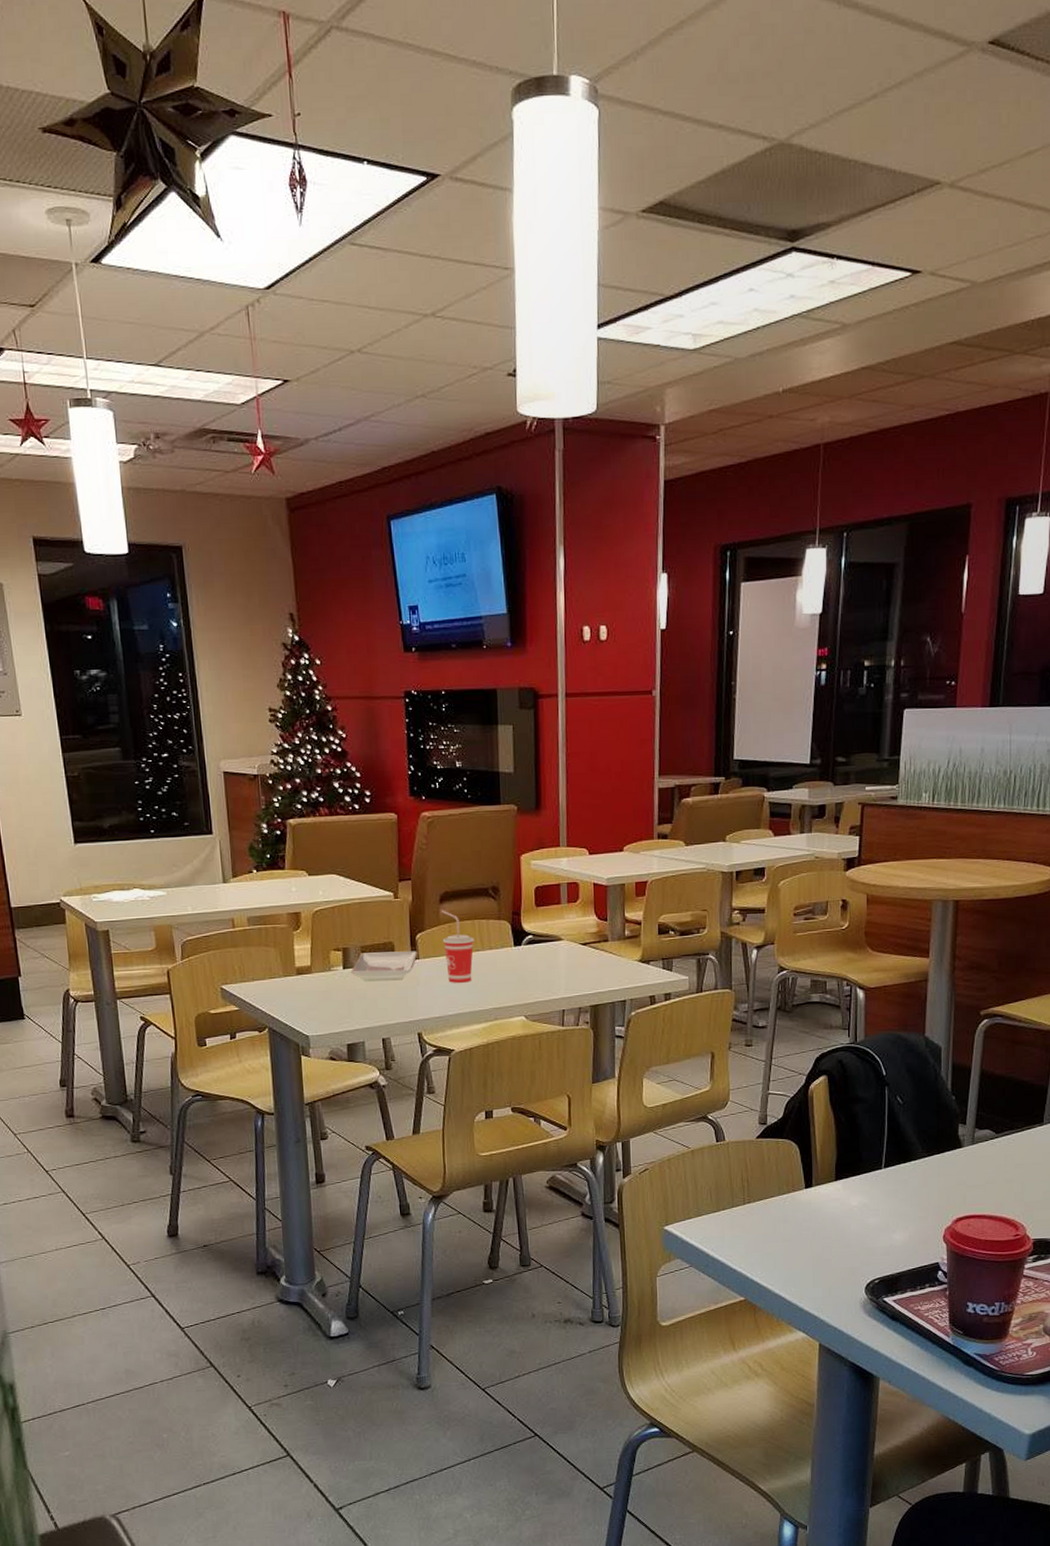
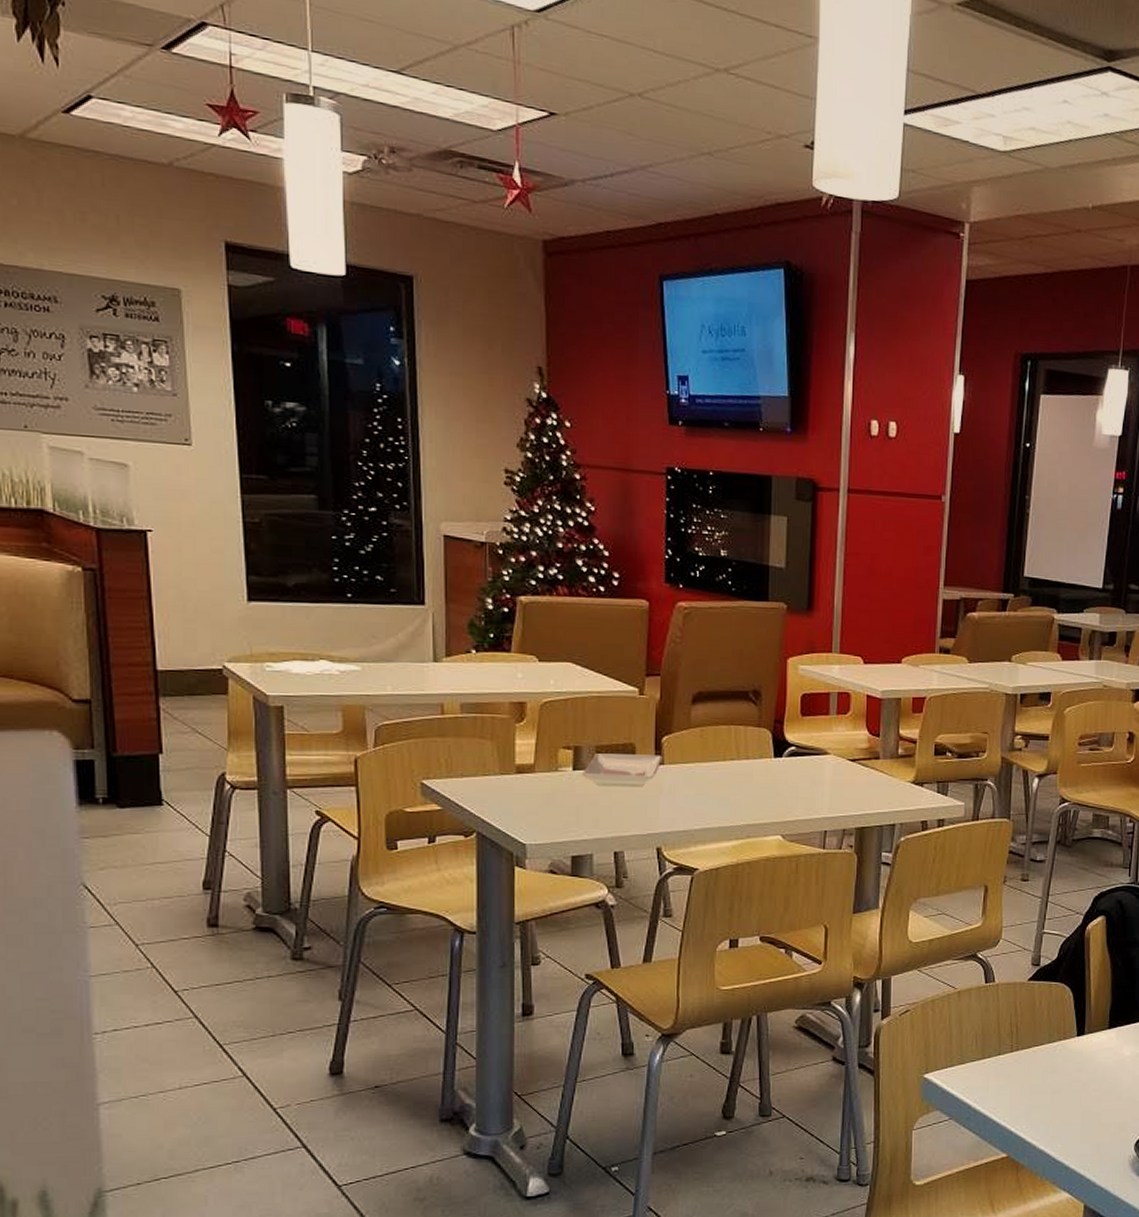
beverage cup: present [441,910,474,983] -> none [692,711,729,794]

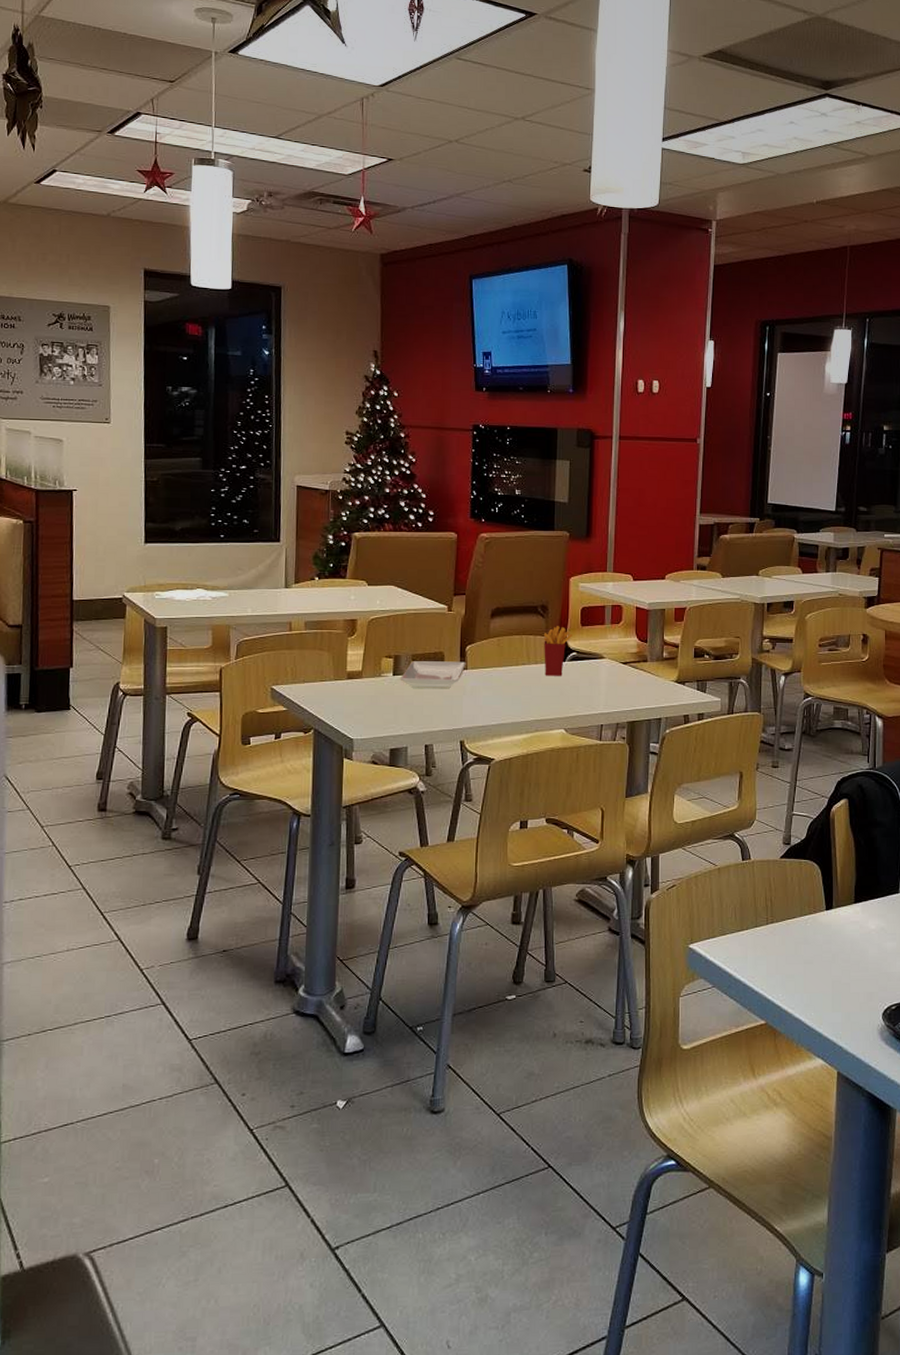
french fries: none [755,715,791,774] -> present [543,626,573,676]

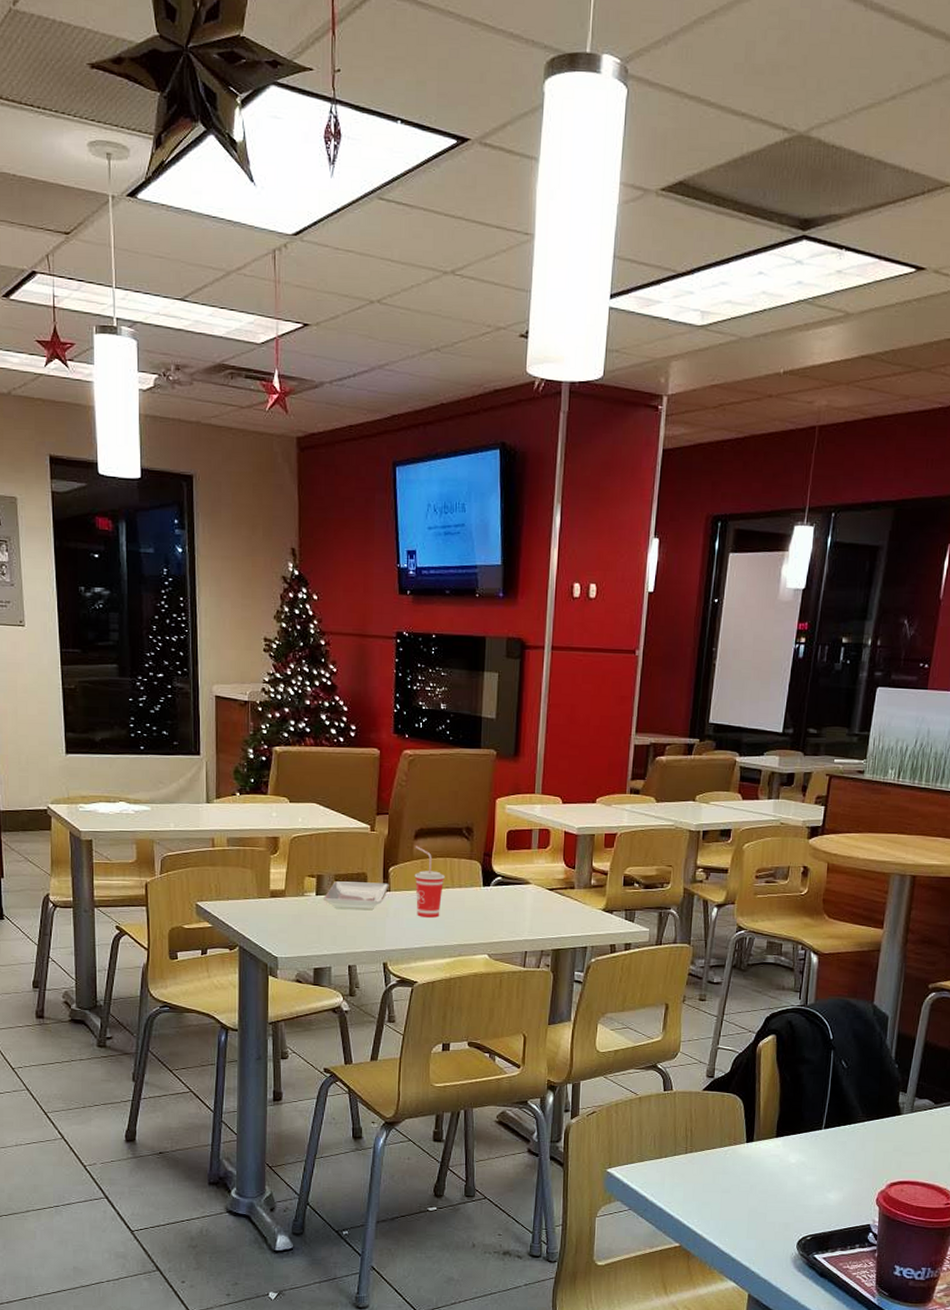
beverage cup: none [491,624,521,694] -> present [414,846,445,918]
french fries: present [543,626,573,676] -> none [467,849,498,901]

